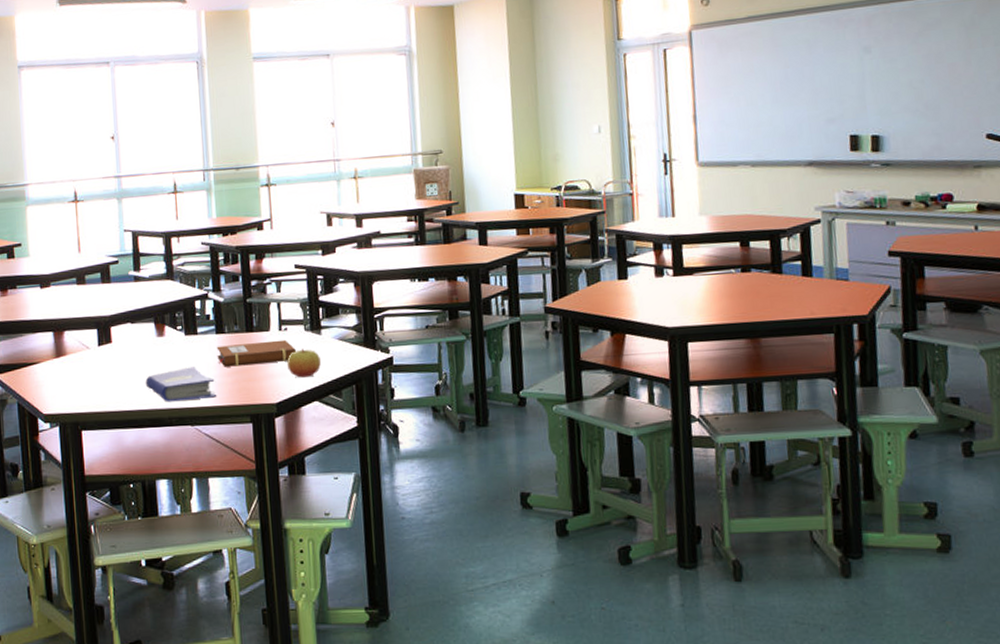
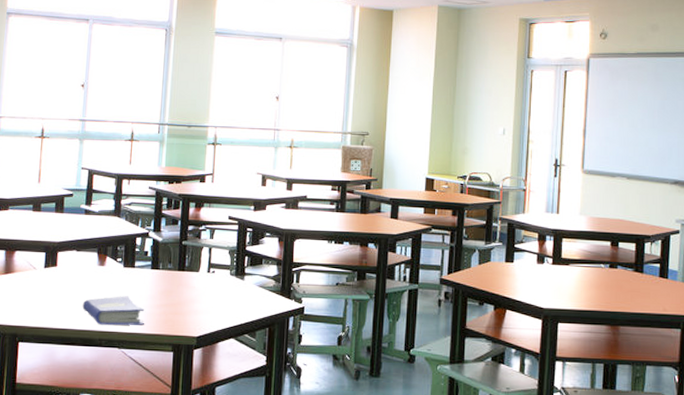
notebook: present [216,339,296,367] -> none [150,280,220,300]
apple: present [287,349,321,378] -> none [211,291,241,317]

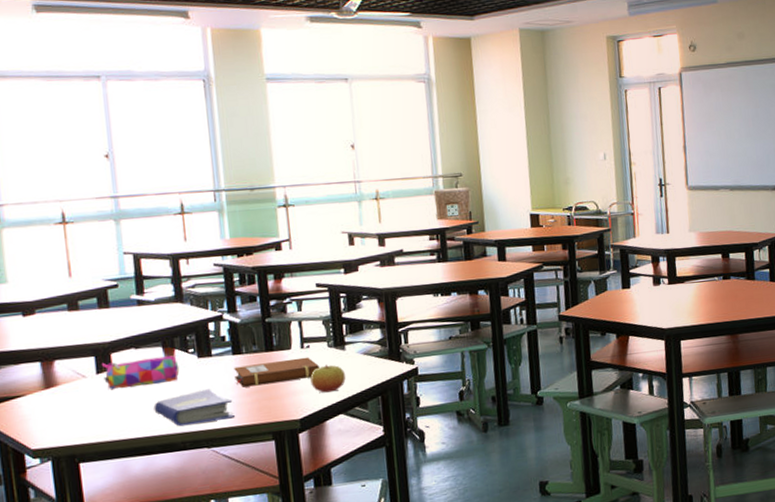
pencil case: none [49,259,108,285] -> present [102,355,180,390]
notebook: none [150,280,220,300] -> present [233,357,319,387]
apple: none [211,291,241,317] -> present [310,365,346,393]

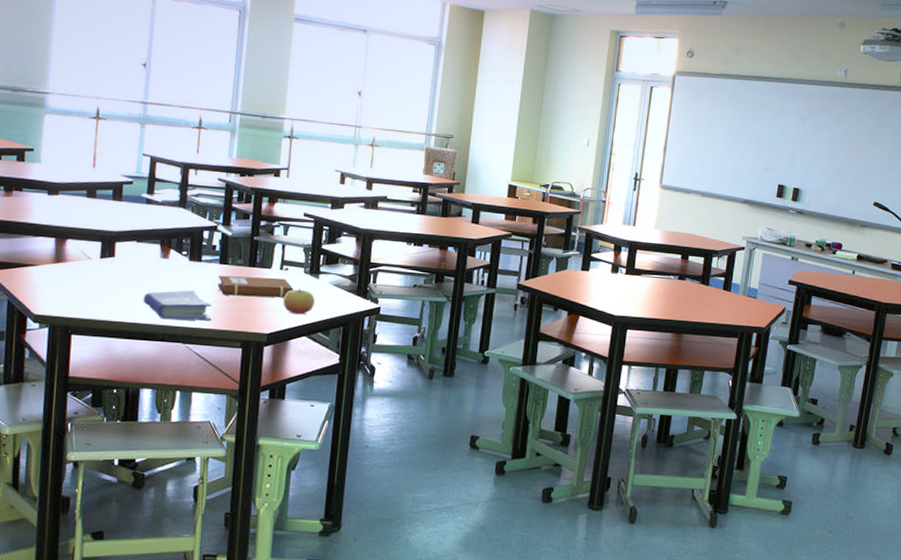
pencil case: present [102,355,180,390] -> none [105,249,172,279]

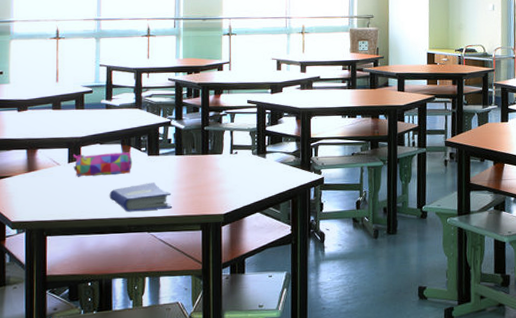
pencil case: none [105,249,172,279] -> present [73,152,133,177]
notebook: present [217,275,293,298] -> none [175,161,243,183]
apple: present [283,289,315,315] -> none [235,170,264,193]

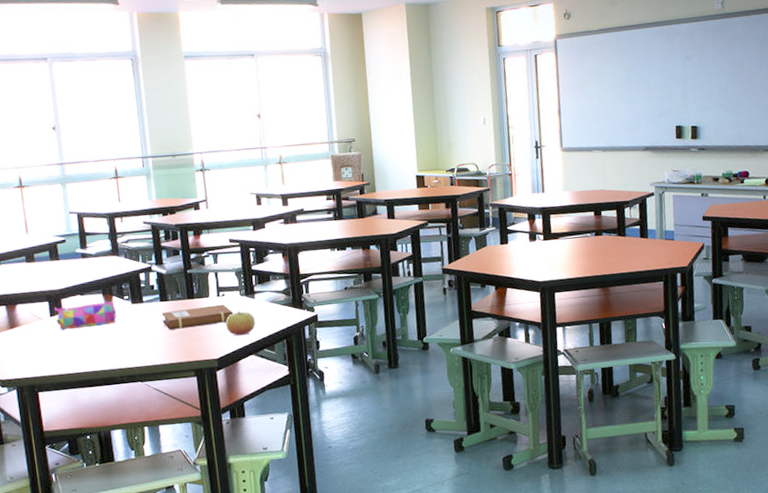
hardcover book: present [109,182,173,212] -> none [96,331,164,363]
notebook: none [175,161,243,183] -> present [161,304,233,330]
apple: none [235,170,264,193] -> present [225,311,255,336]

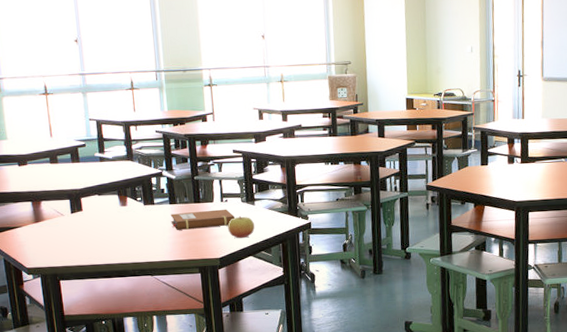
pencil case: present [54,301,117,331] -> none [75,202,131,227]

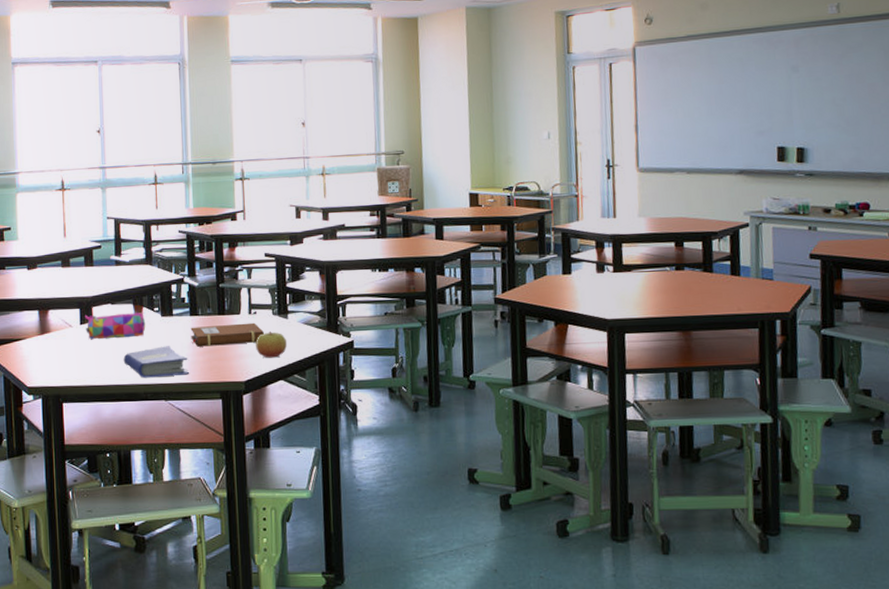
pencil case: none [75,202,131,227] -> present [85,313,146,340]
hardcover book: none [112,230,172,258] -> present [123,346,190,378]

